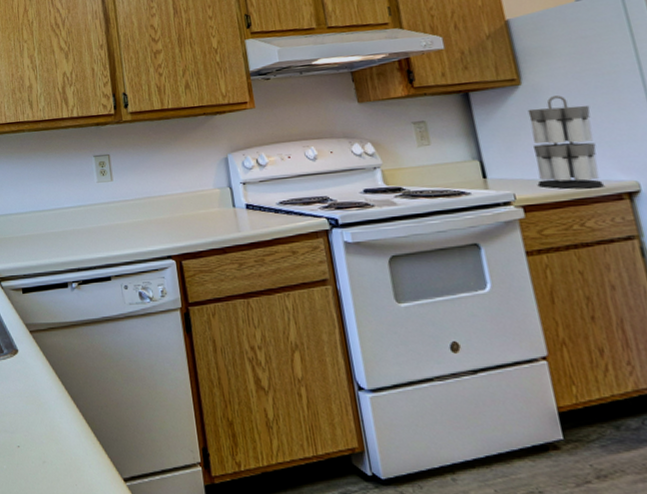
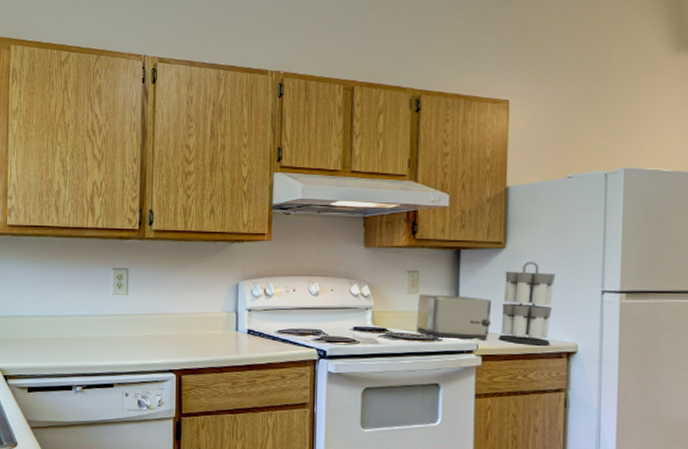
toaster: none [430,141,526,192] -> present [416,294,492,340]

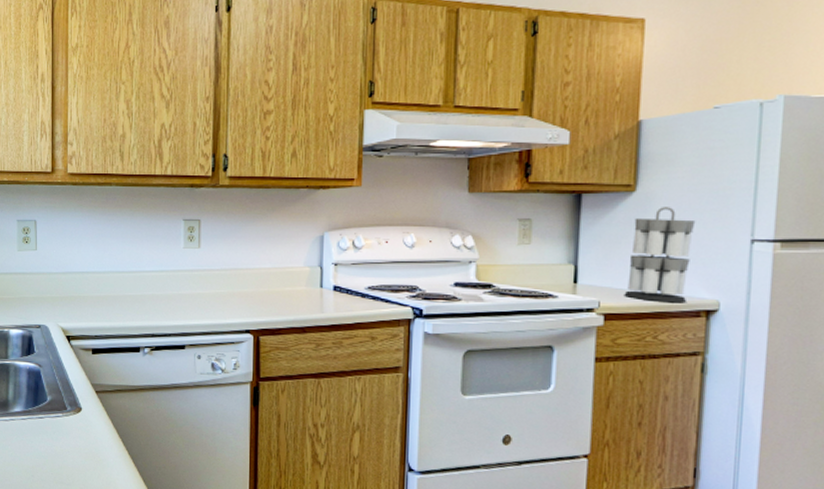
toaster: present [416,294,492,340] -> none [527,245,618,297]

